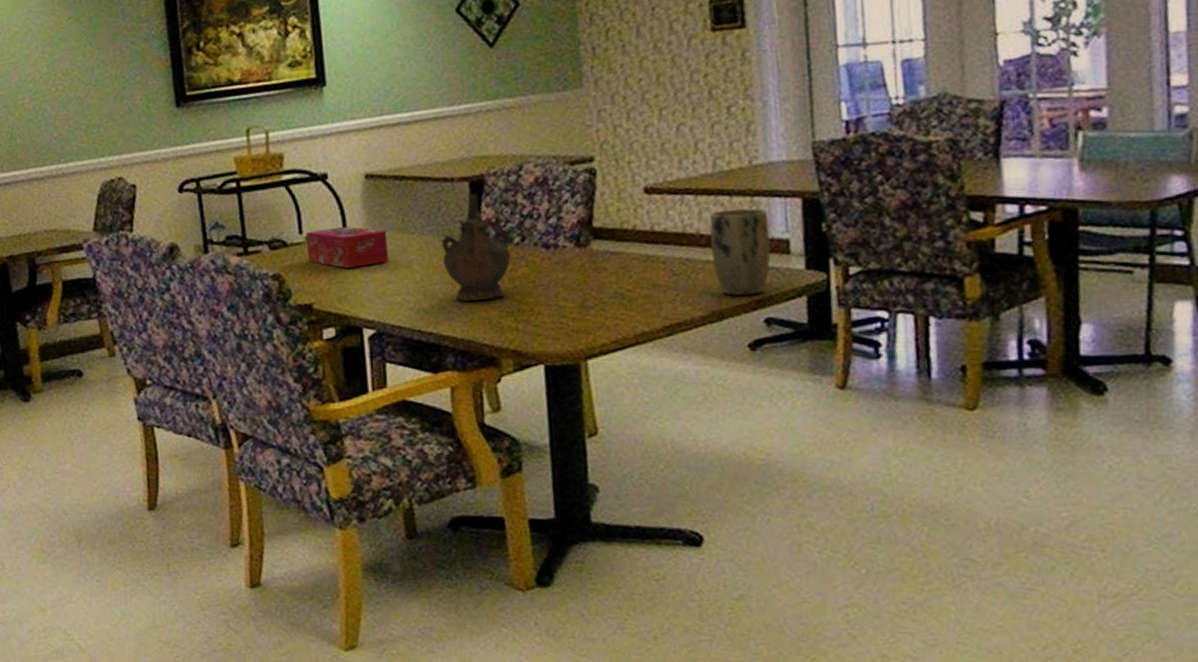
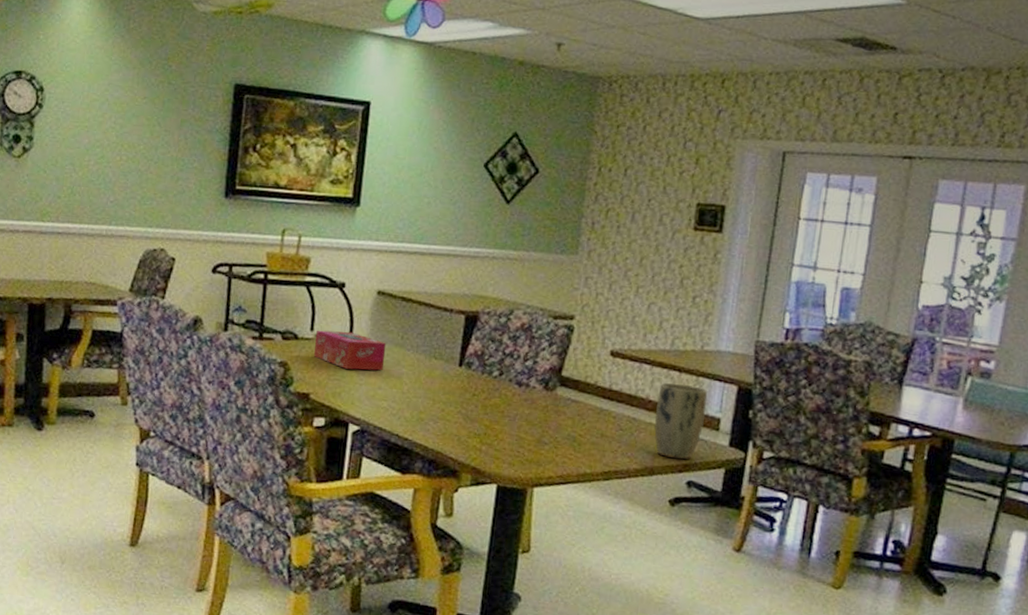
ceremonial vessel: present [440,193,511,302] -> none [429,325,492,420]

